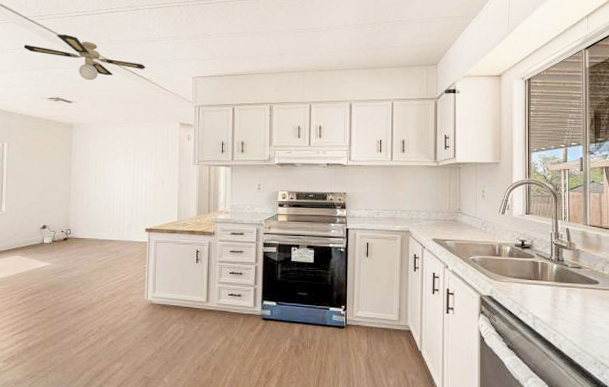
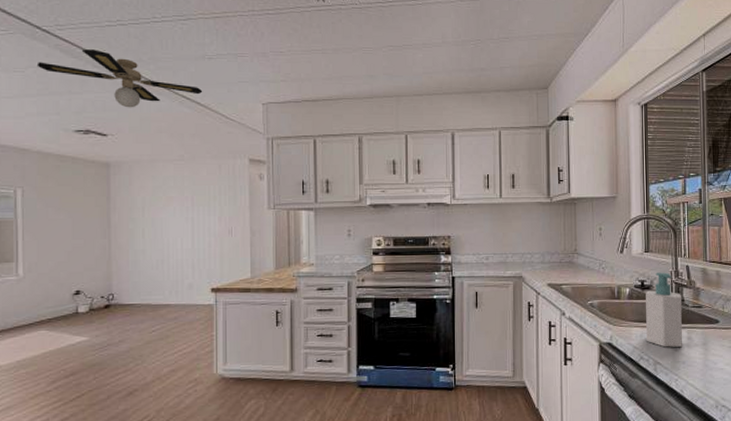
soap bottle: none [526,233,562,304] -> present [646,272,682,348]

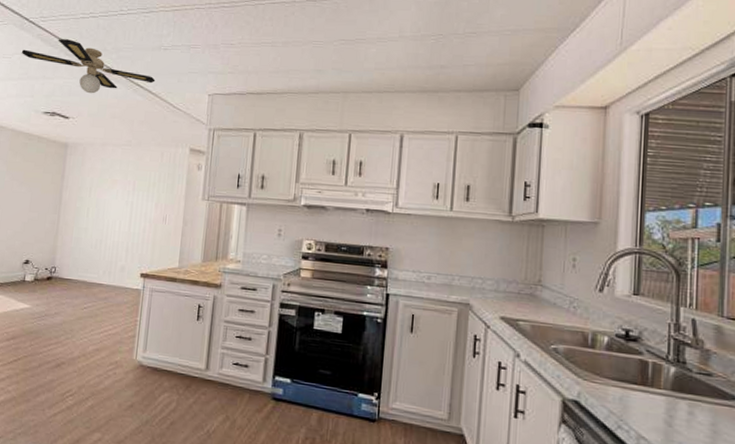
soap bottle: present [646,272,682,348] -> none [628,322,683,423]

